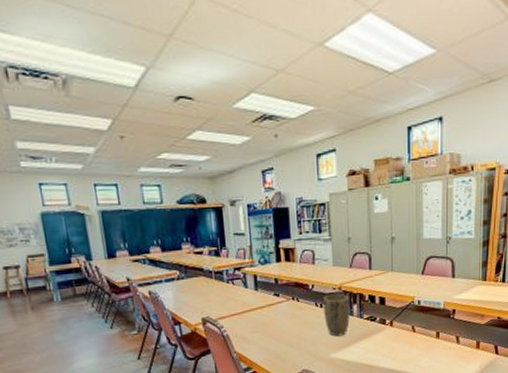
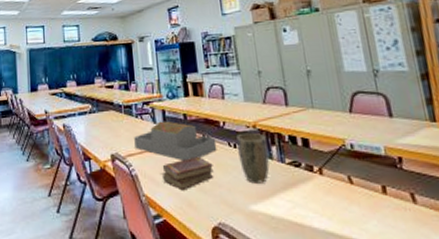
architectural model: none [225,285,305,321] -> present [134,121,217,162]
book set: none [252,316,301,346] -> present [161,156,214,191]

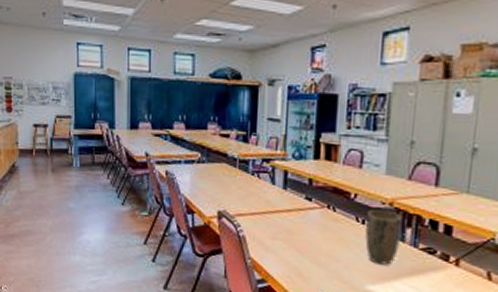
architectural model: present [134,121,217,162] -> none [246,182,343,230]
book set: present [161,156,214,191] -> none [272,226,334,260]

